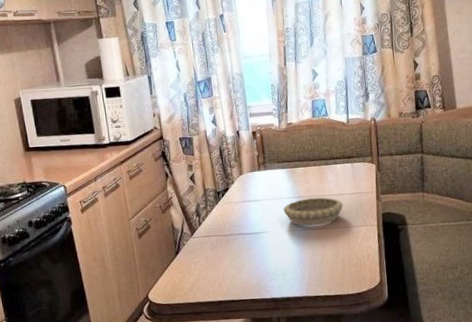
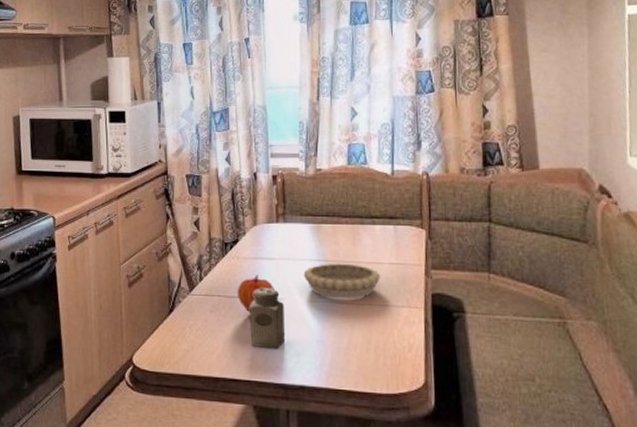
fruit: none [230,214,261,247] -> present [237,274,274,313]
salt shaker: none [242,224,273,273] -> present [250,287,286,349]

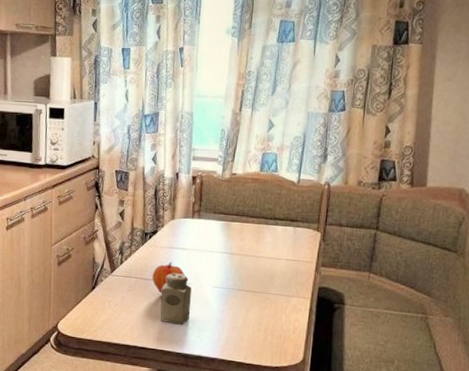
decorative bowl: present [303,263,380,299] -> none [211,256,277,287]

